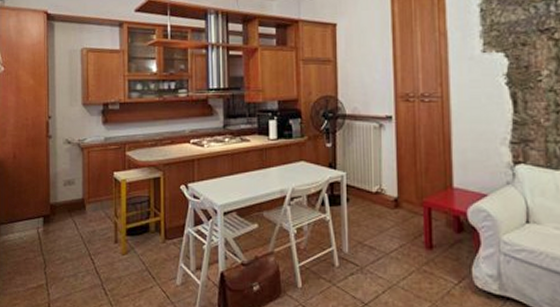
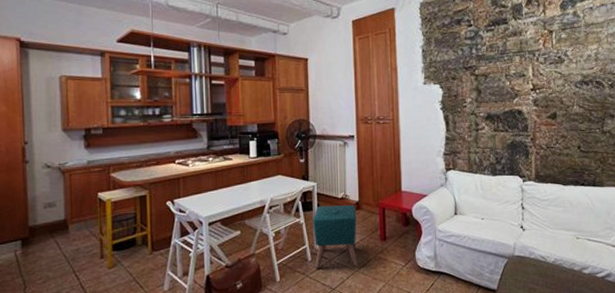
ottoman: none [341,201,396,280] -> present [313,205,358,268]

